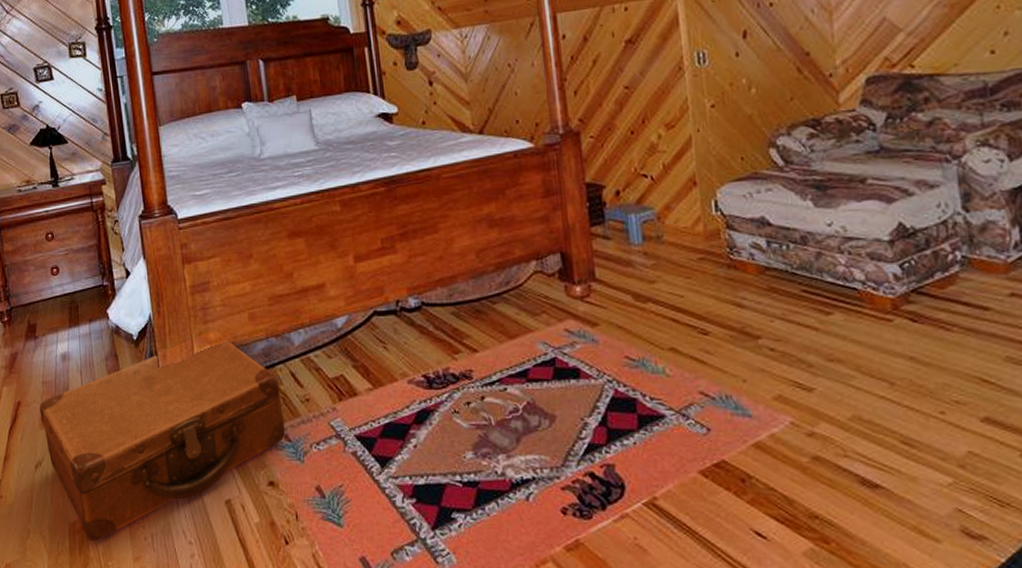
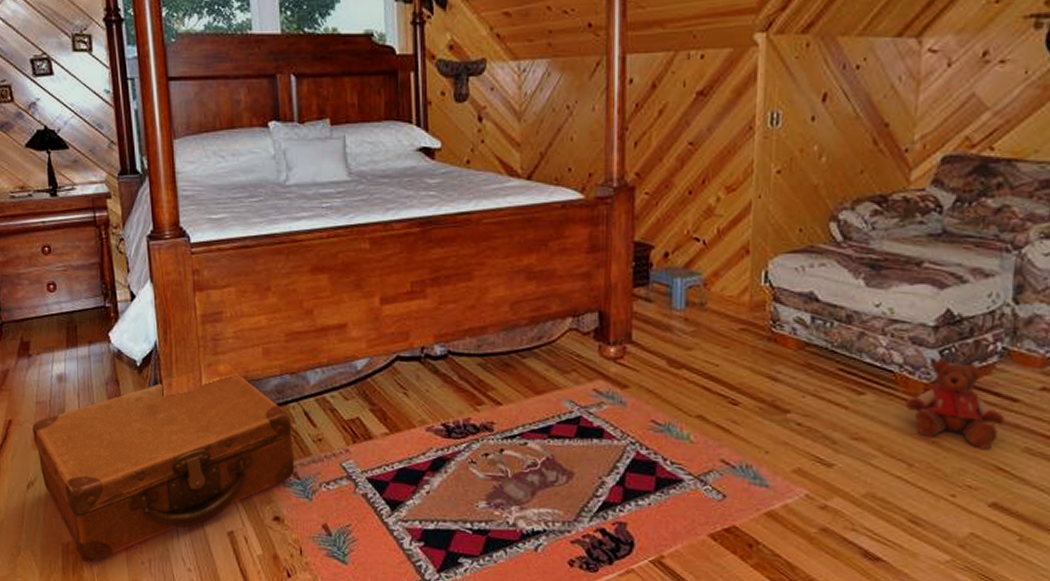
teddy bear: none [874,272,980,362] -> present [905,359,1005,450]

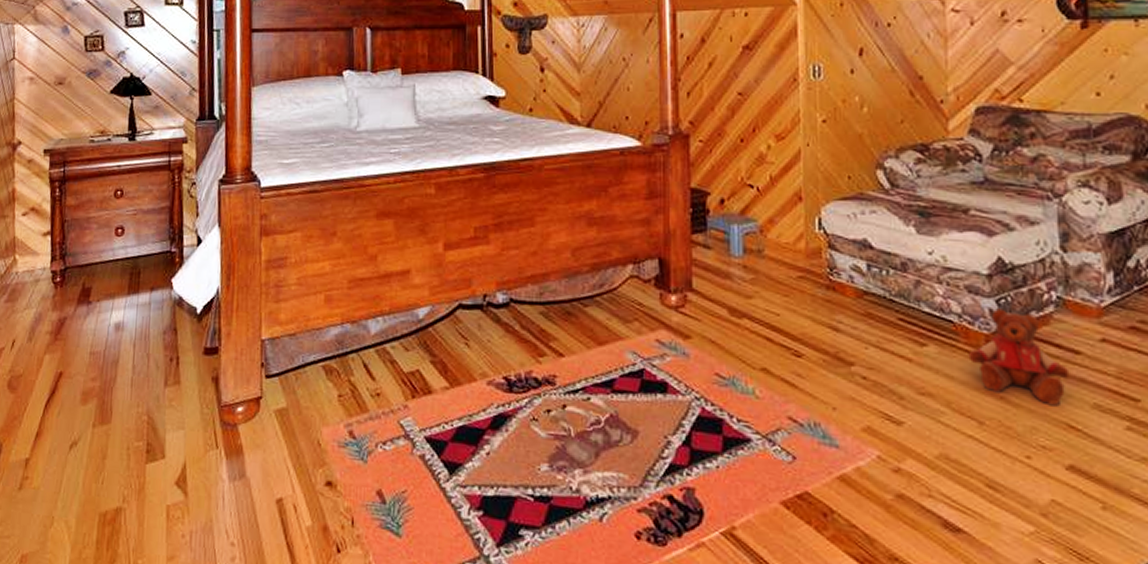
suitcase: present [32,374,294,563] -> none [82,323,351,536]

